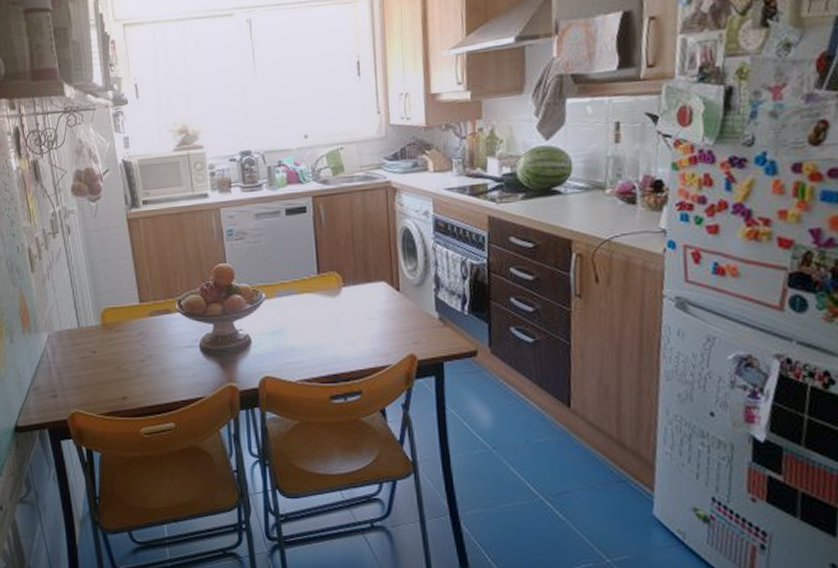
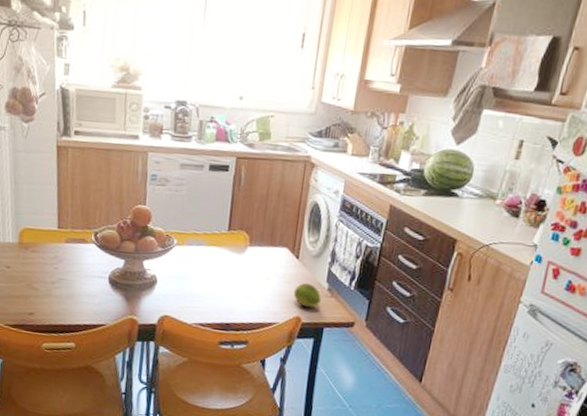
fruit: none [401,316,434,343] -> present [293,283,321,308]

